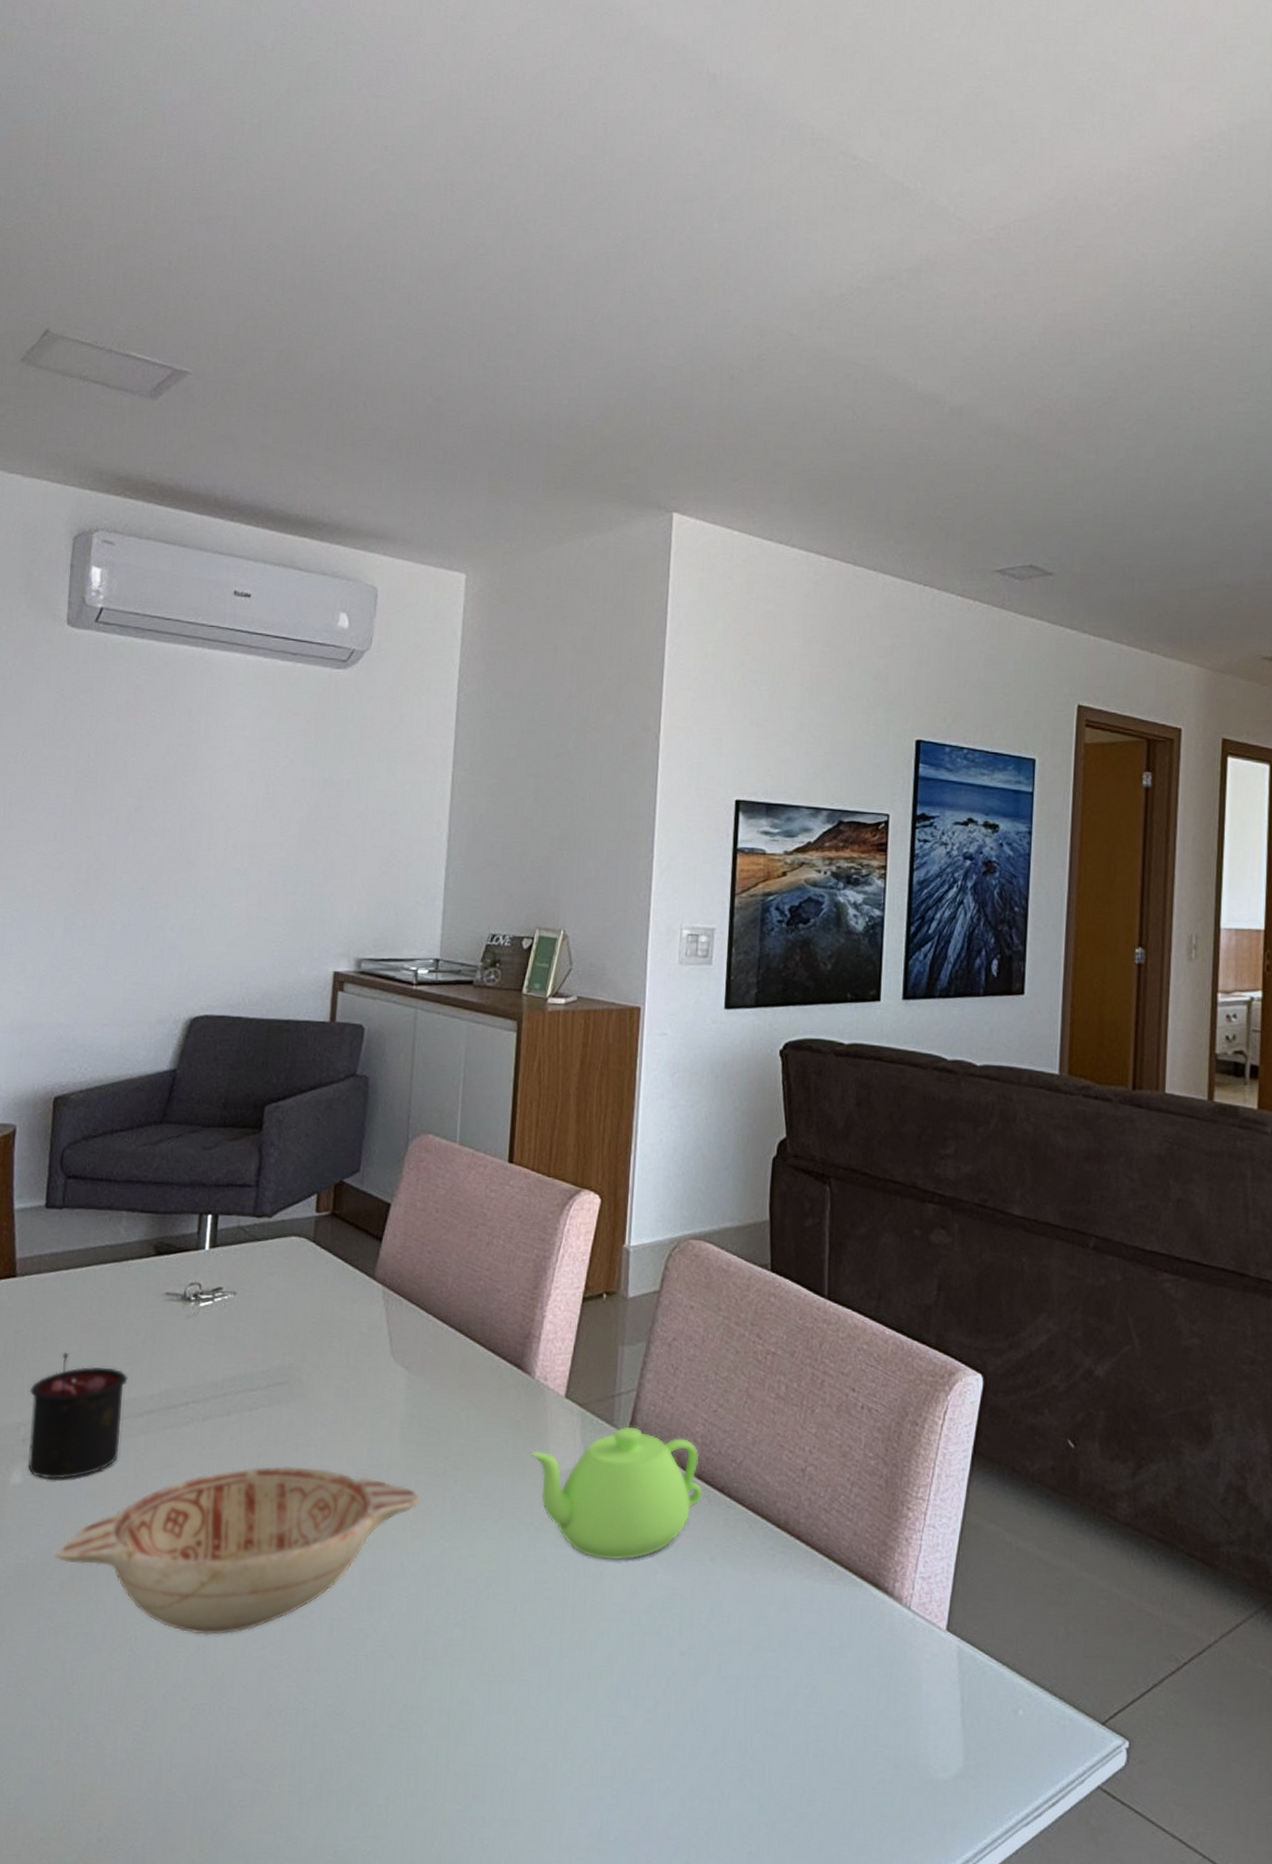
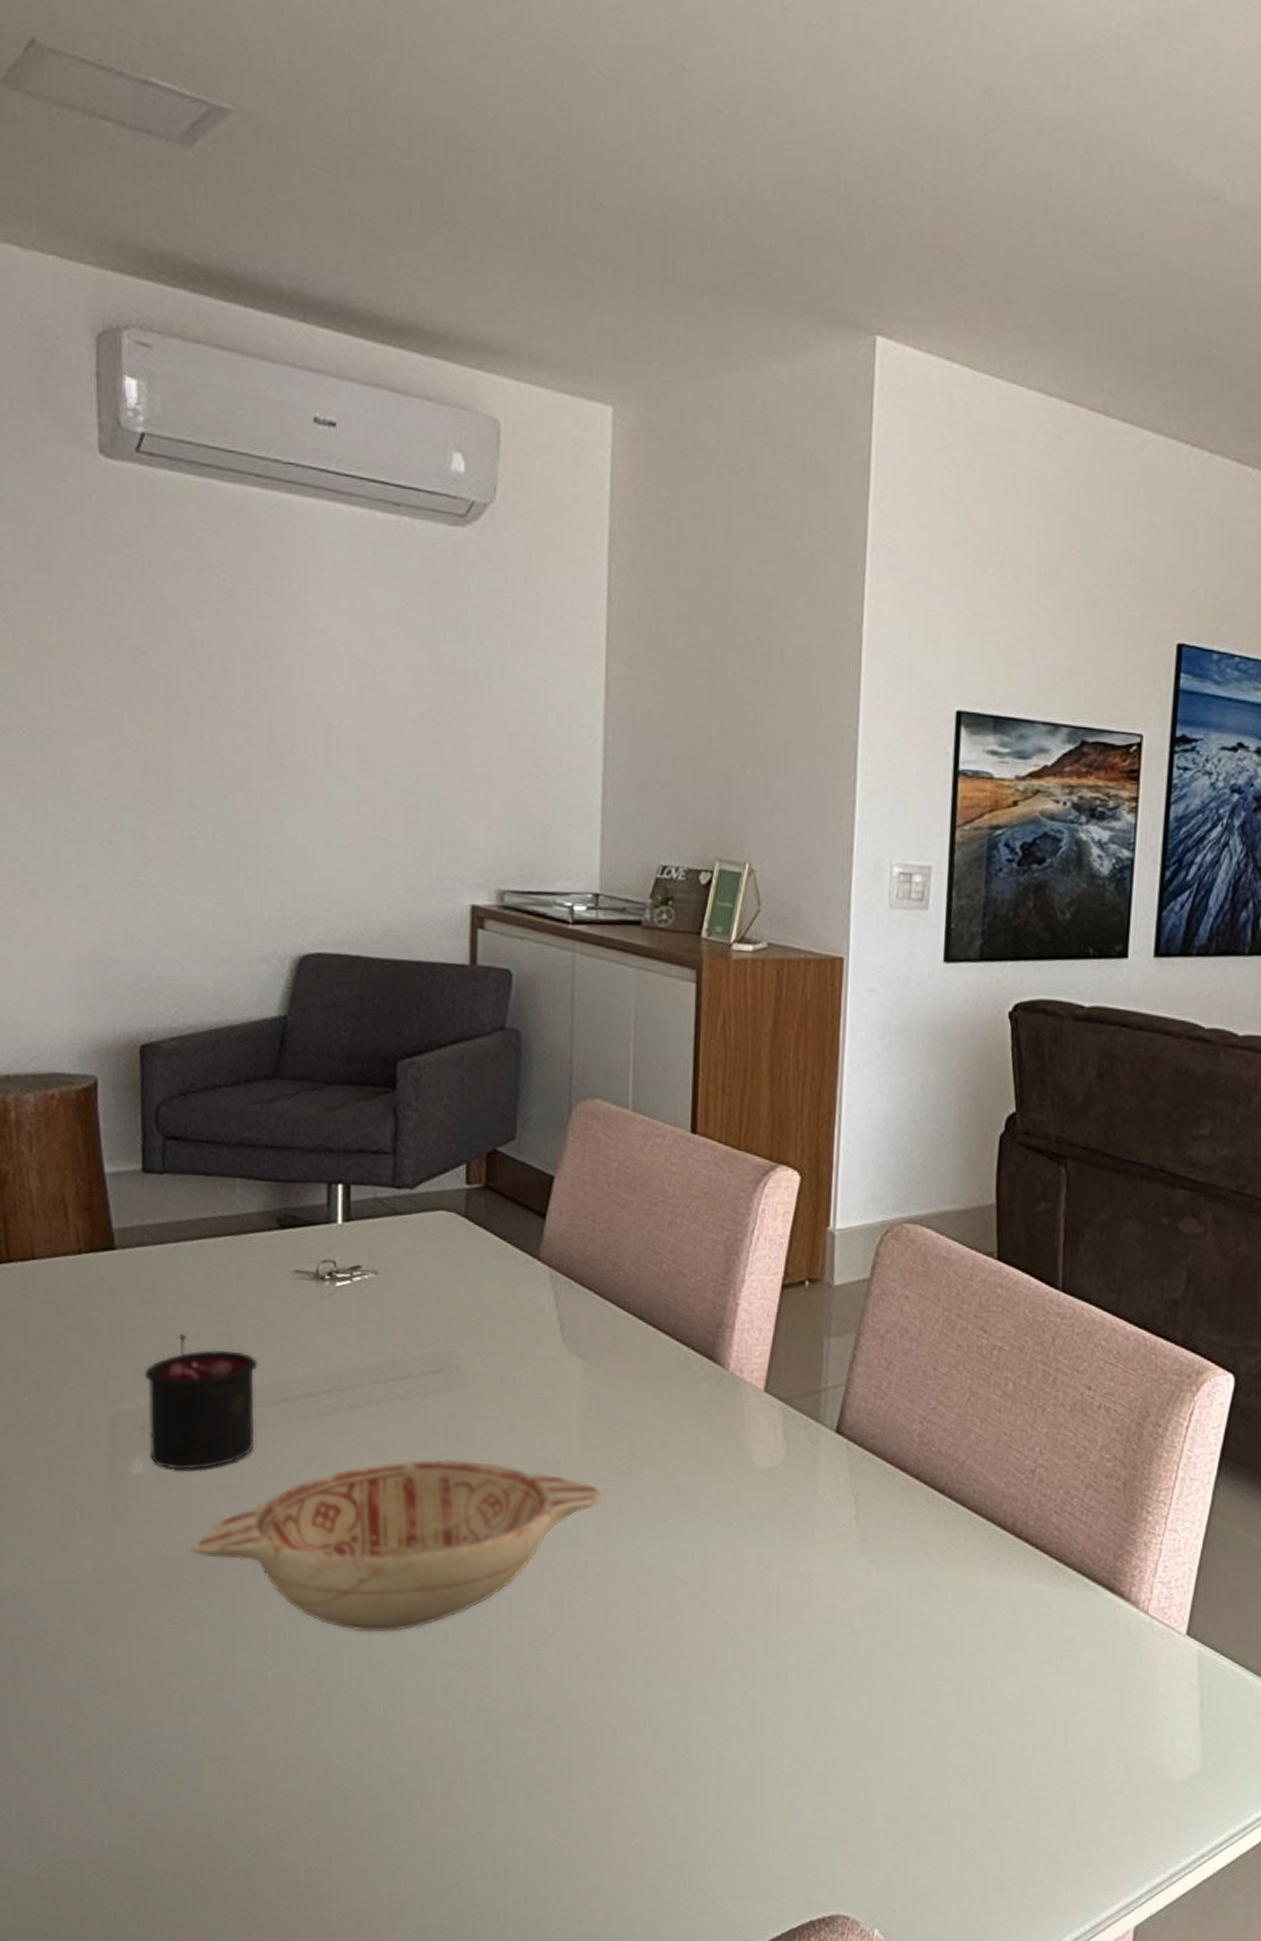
teapot: present [530,1426,703,1561] -> none [725,1422,921,1562]

